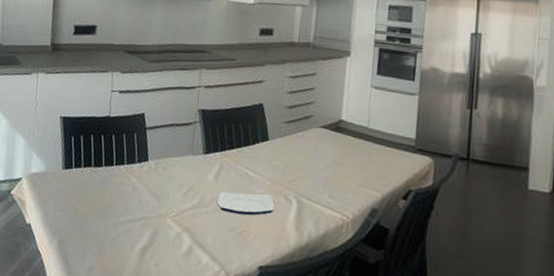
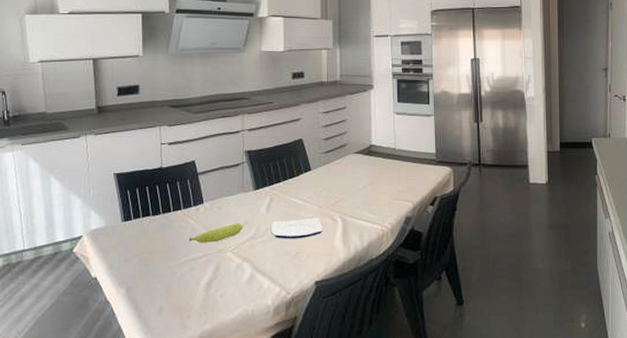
fruit: none [129,187,187,206] -> present [189,223,243,243]

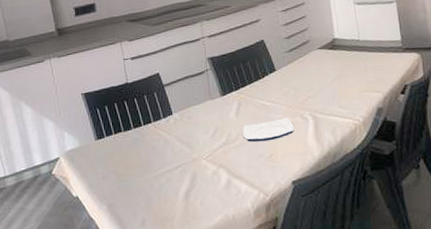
fruit: present [189,223,243,243] -> none [163,130,215,154]

